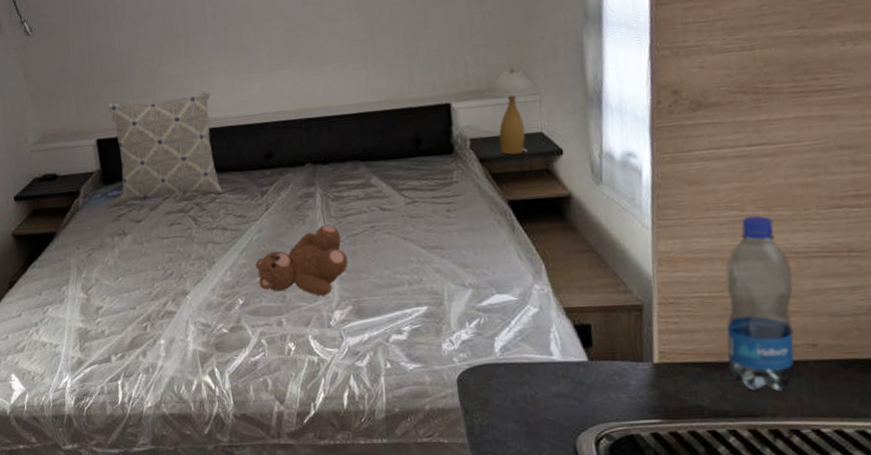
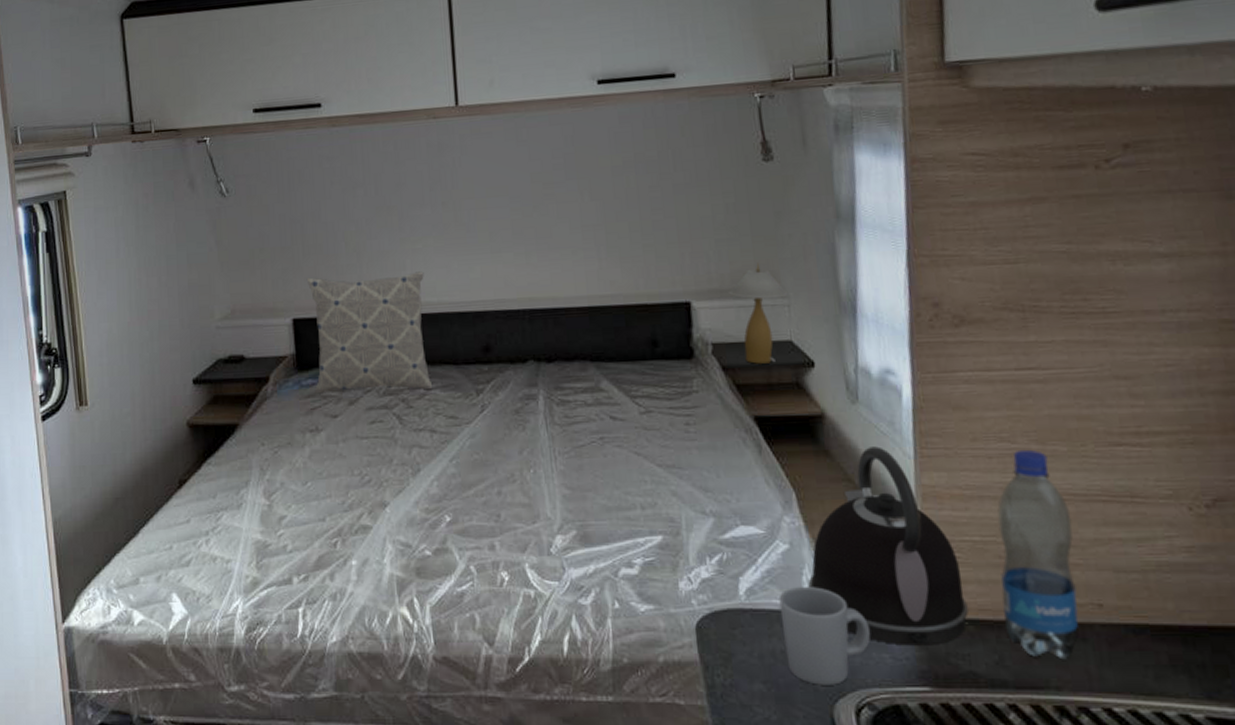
teddy bear: present [255,225,348,296] -> none [466,433,573,517]
mug: none [529,342,609,422] -> present [779,587,870,685]
kettle: none [555,220,698,387] -> present [808,446,970,646]

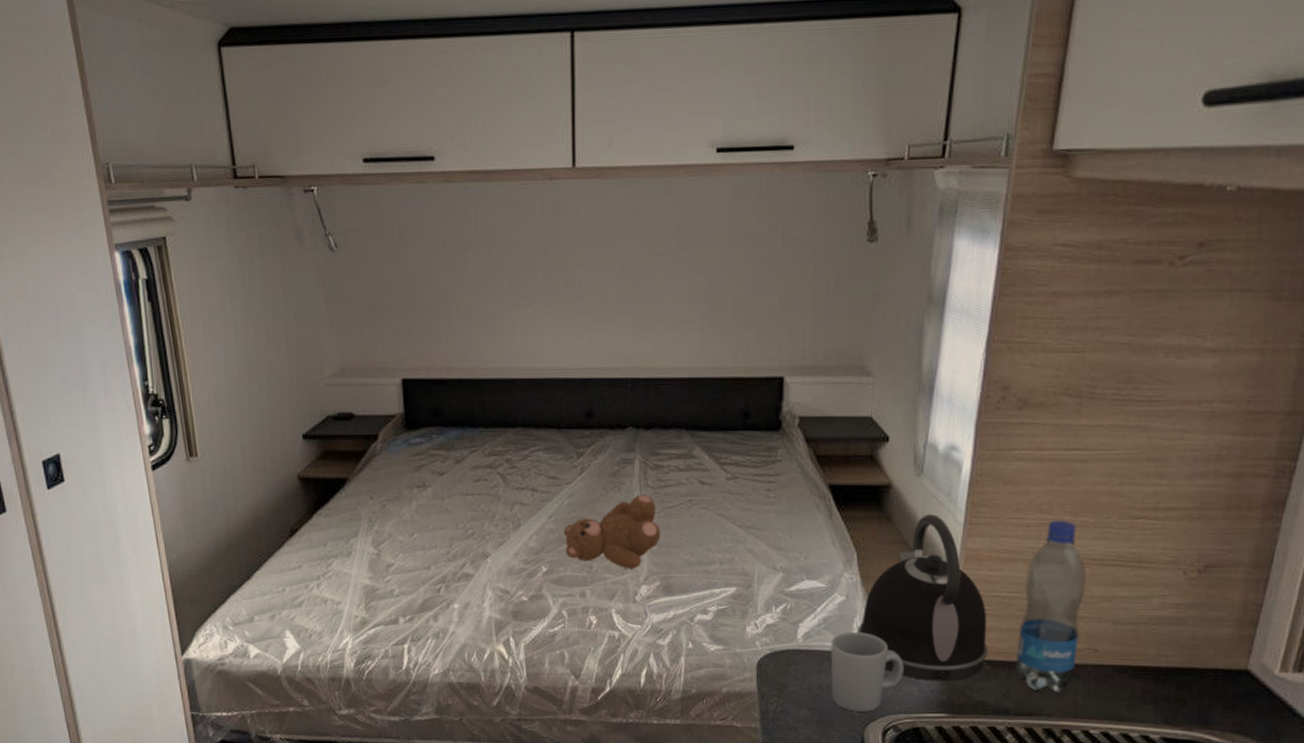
pillow: present [308,271,432,394] -> none [417,337,535,452]
teddy bear: none [466,433,573,517] -> present [563,495,661,569]
table lamp: present [729,262,789,364] -> none [820,341,875,437]

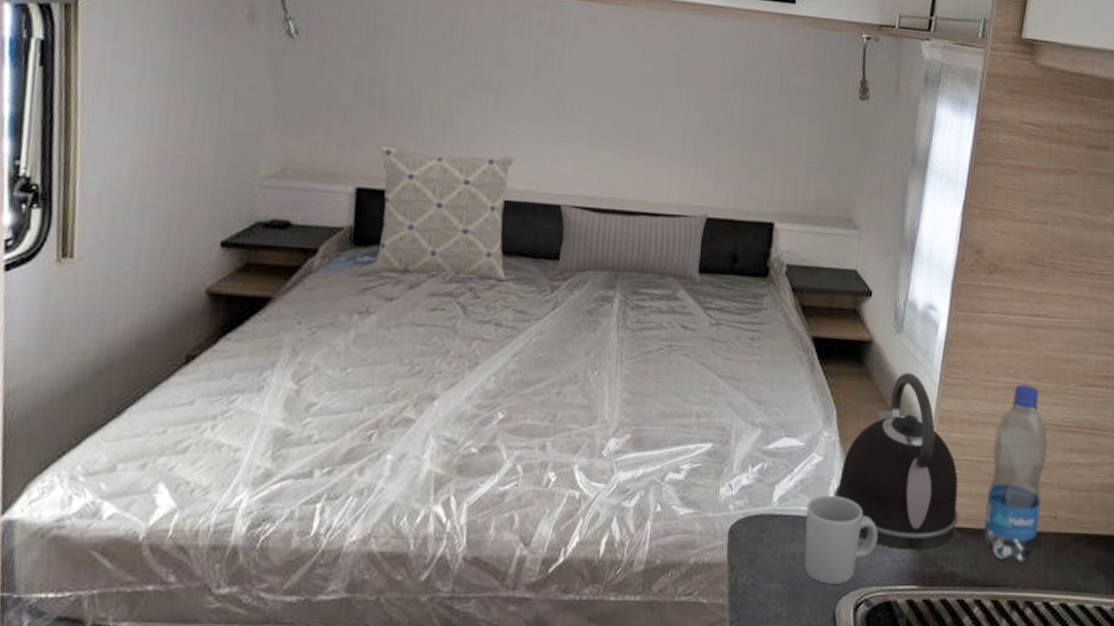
pillow: none [417,337,535,452] -> present [371,144,514,282]
teddy bear: present [563,495,661,569] -> none [527,336,636,420]
pillow: none [579,374,717,443] -> present [555,204,708,283]

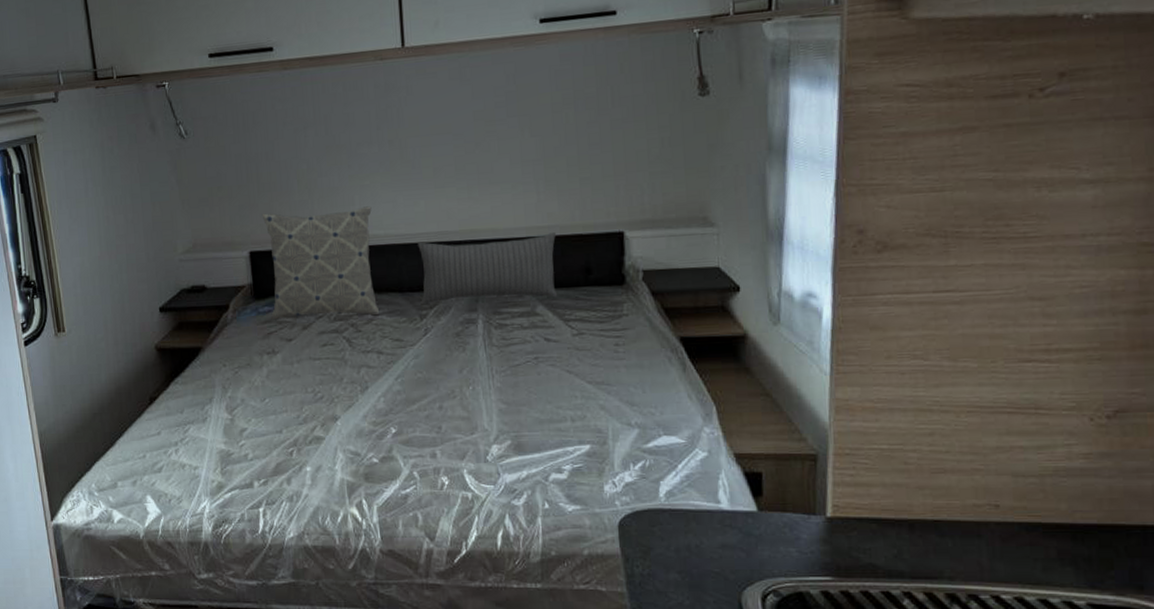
mug: present [804,496,878,584] -> none [696,490,779,575]
kettle: present [833,373,959,550] -> none [723,364,873,541]
bottle: present [983,384,1048,562] -> none [903,366,977,554]

